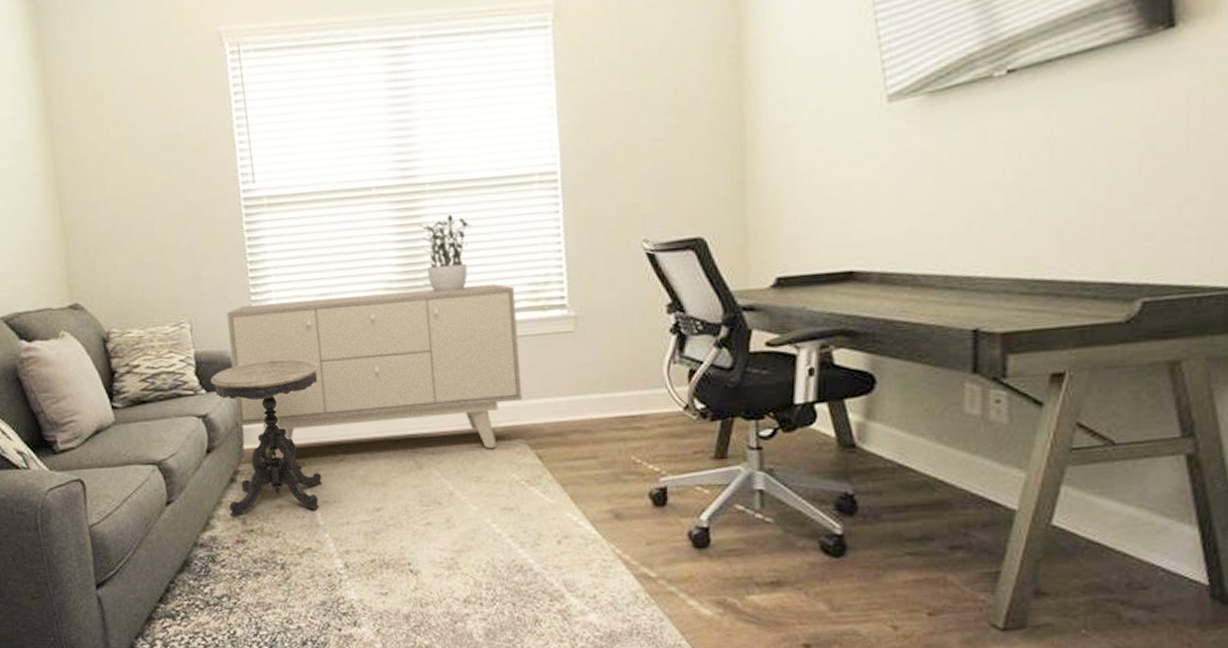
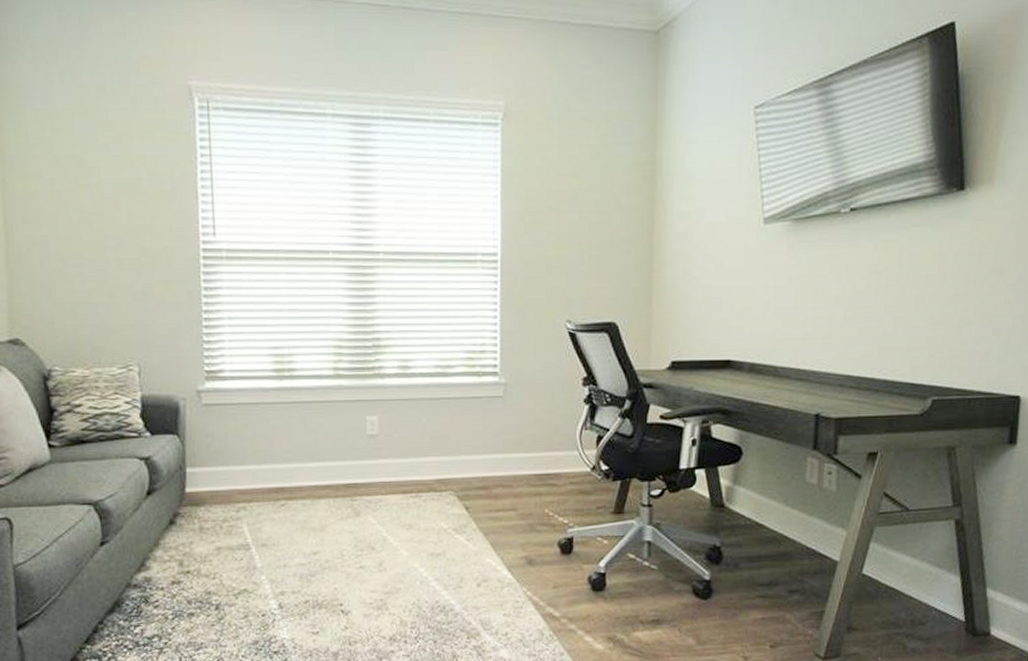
side table: present [211,359,323,517] -> none [156,407,266,559]
sideboard: present [226,283,523,458] -> none [177,349,455,502]
potted plant: present [419,213,473,293] -> none [371,282,420,353]

